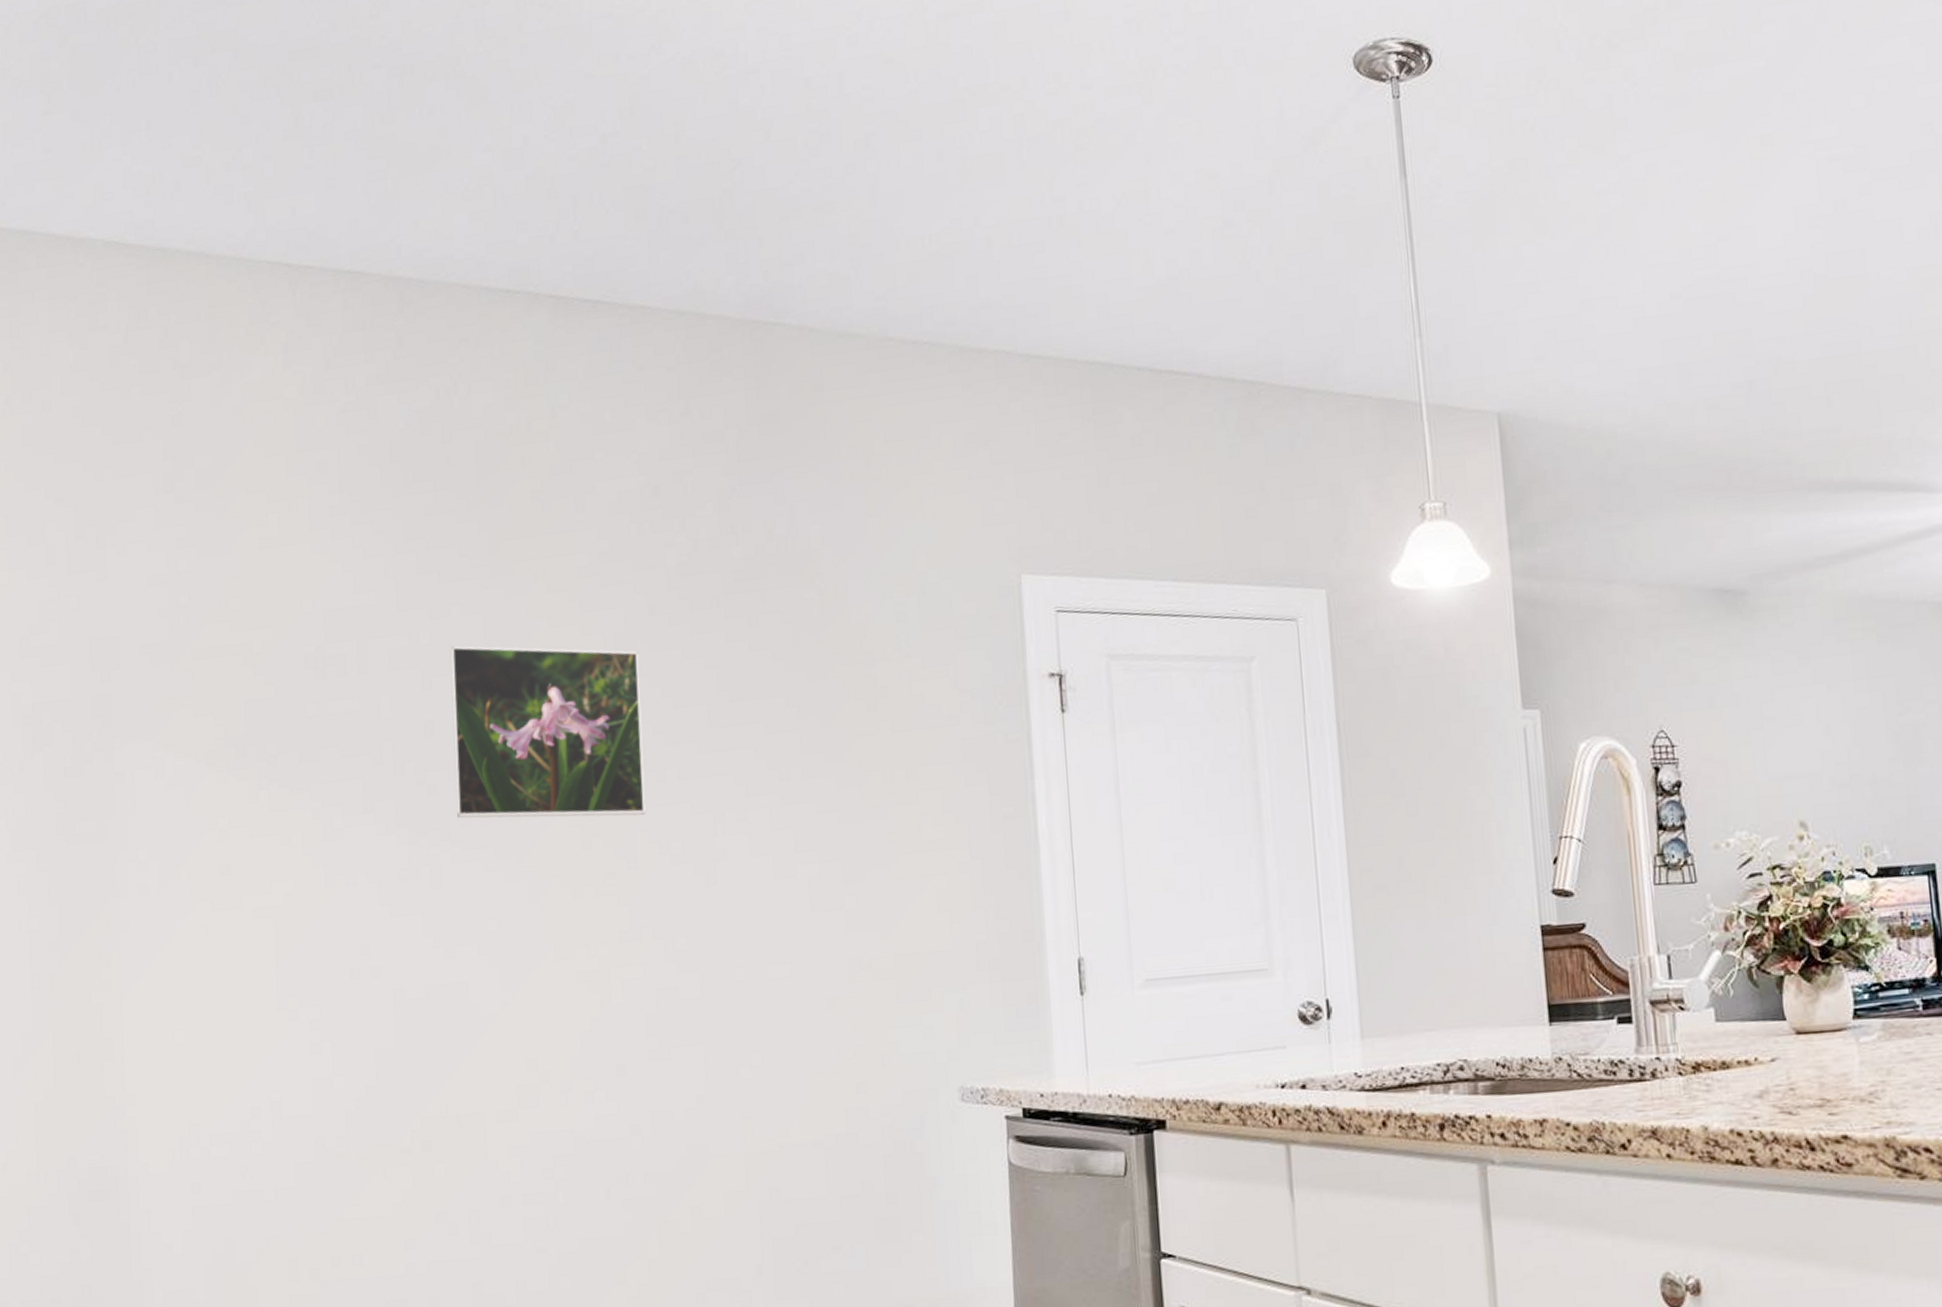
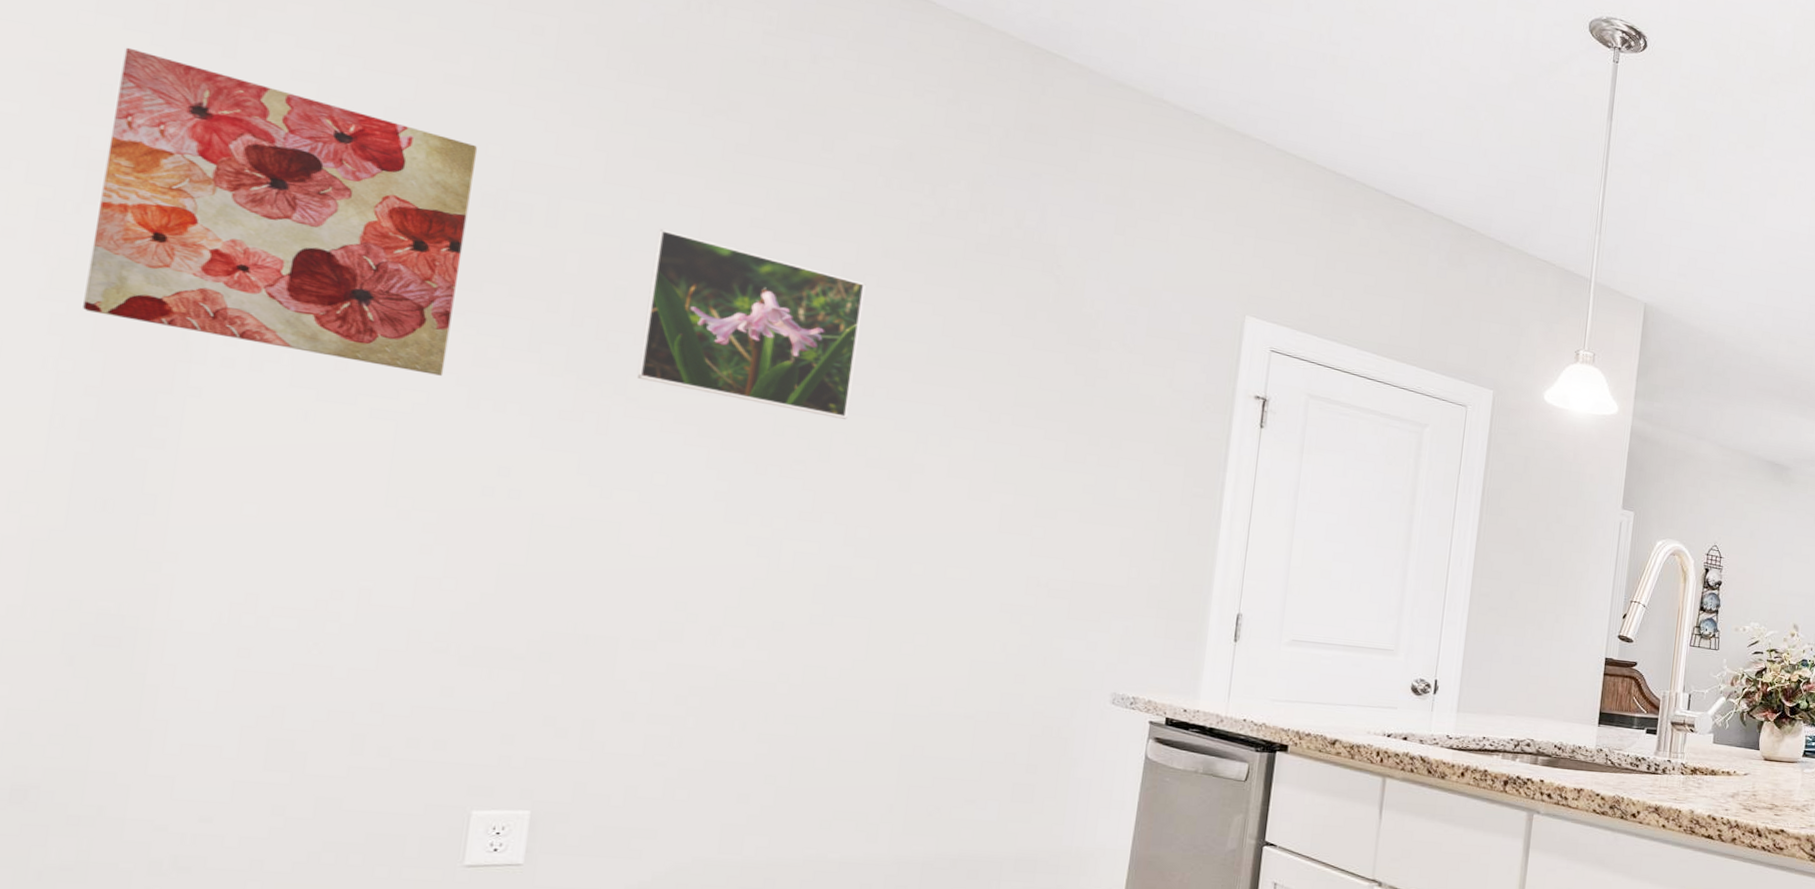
wall art: none [32,596,303,867] -> present [83,47,478,376]

